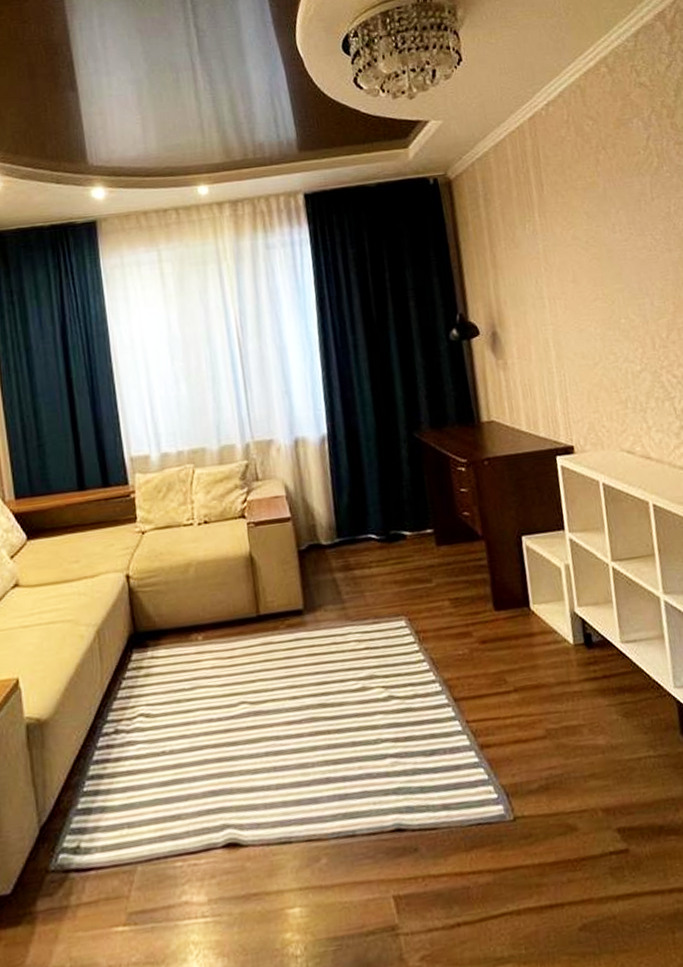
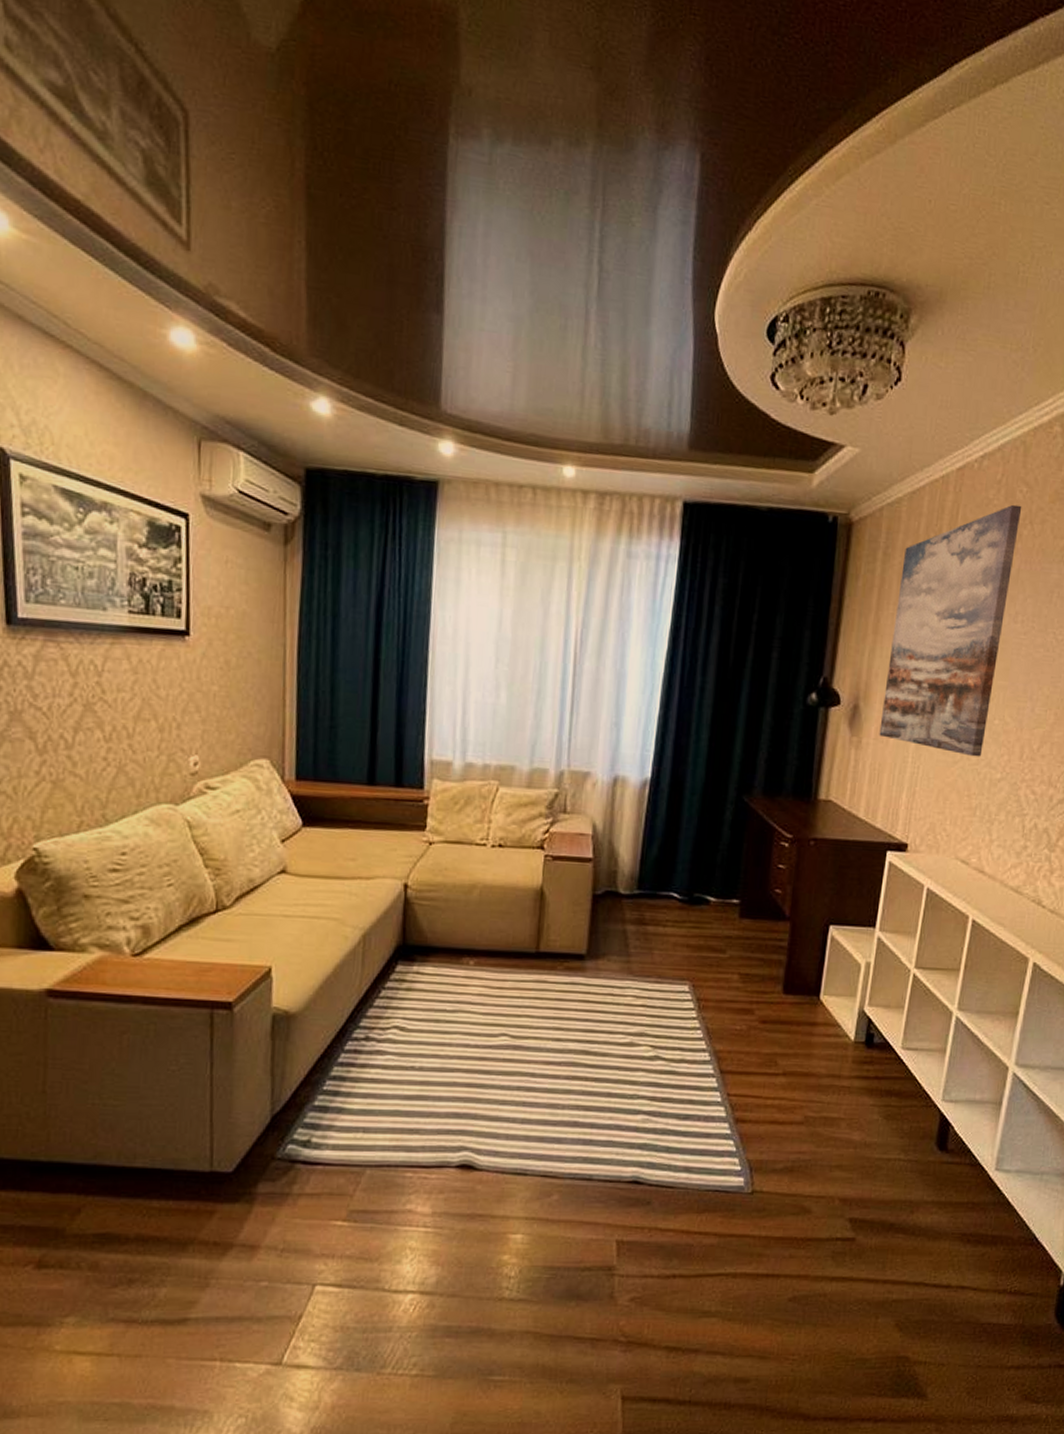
wall art: none [502,136,618,356] -> present [879,504,1022,757]

